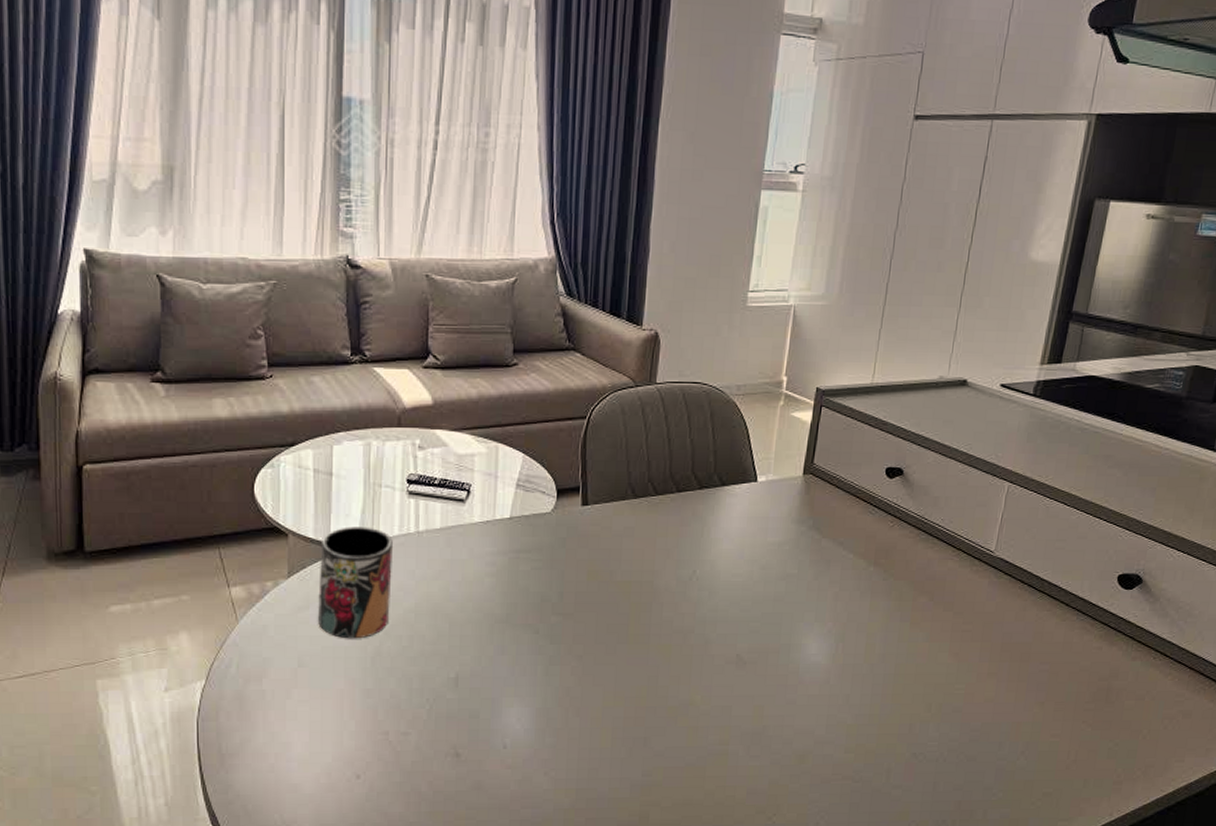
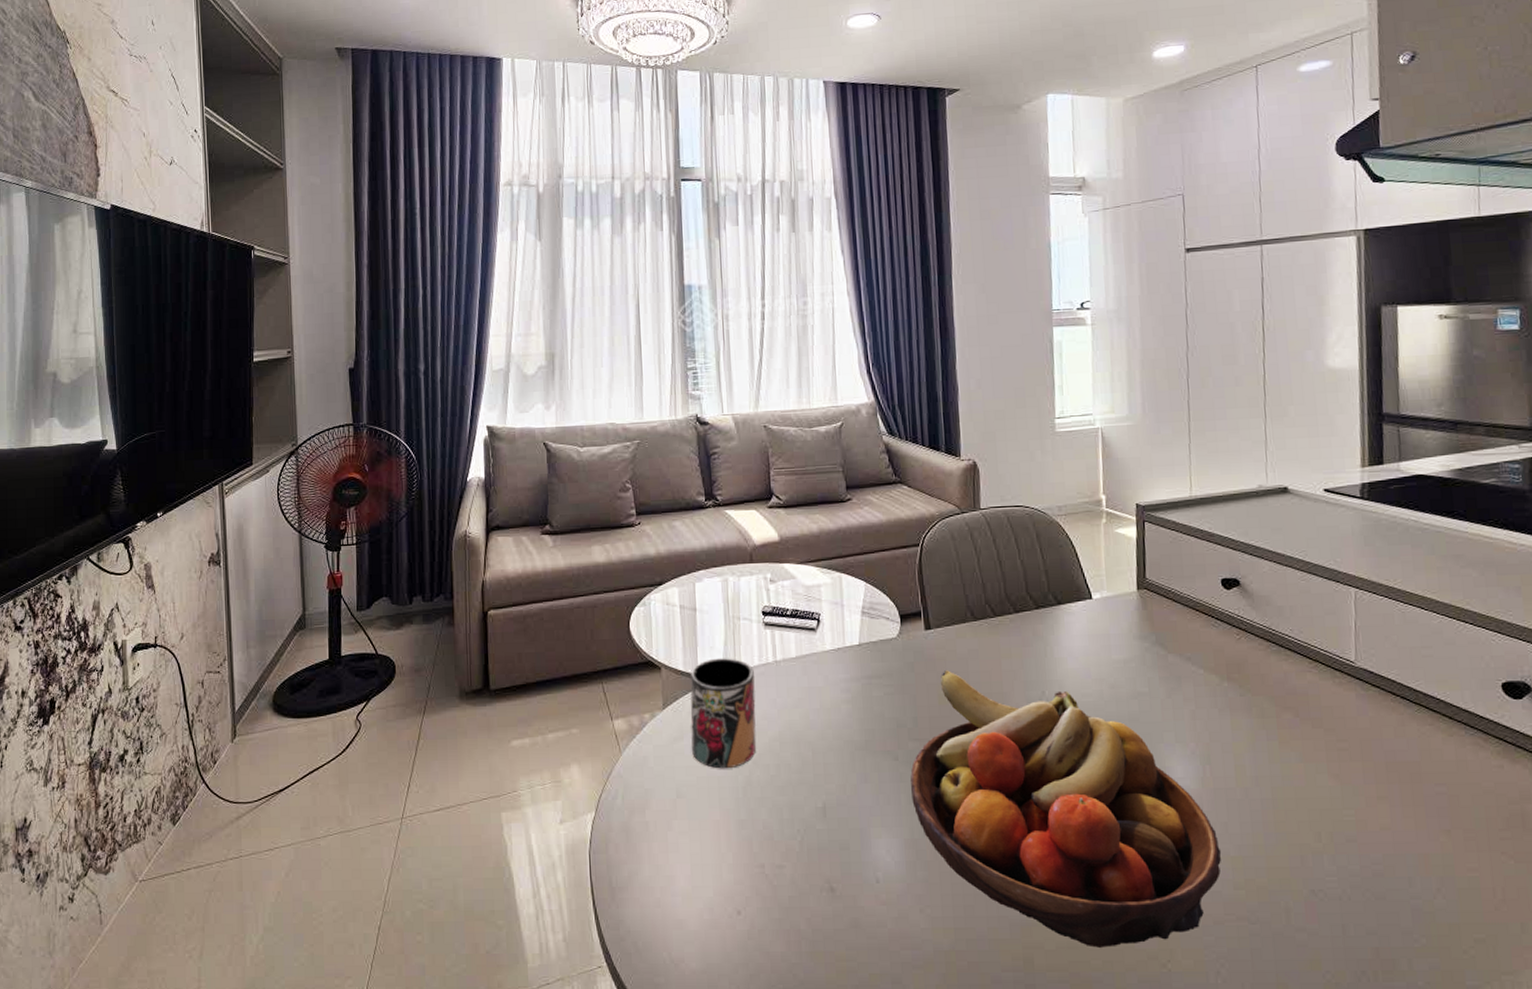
fruit bowl: none [548,547,839,804] -> present [910,670,1221,948]

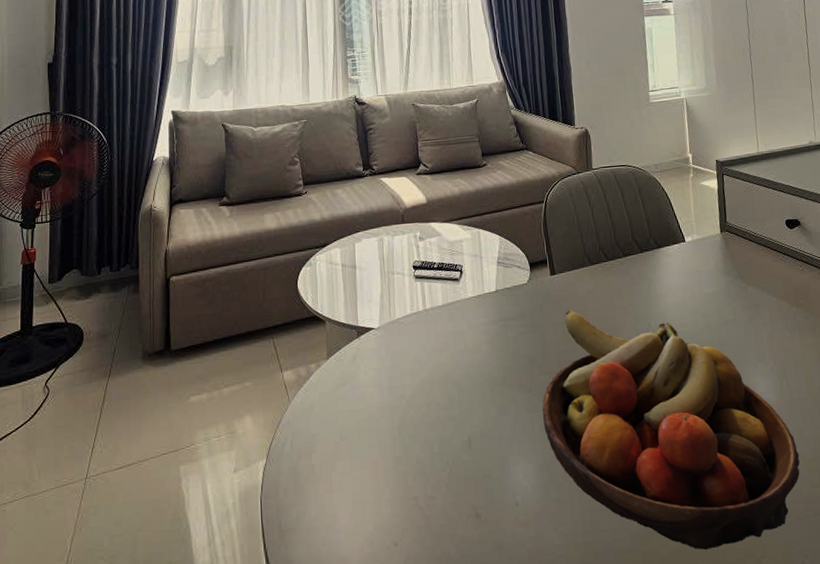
mug: present [690,658,757,769] -> none [351,309,410,411]

